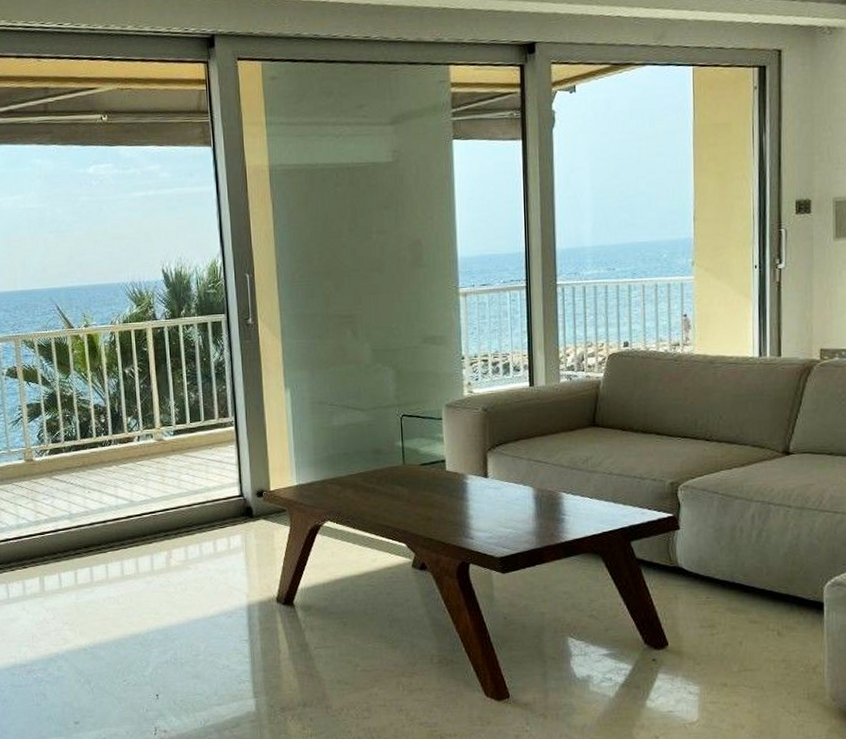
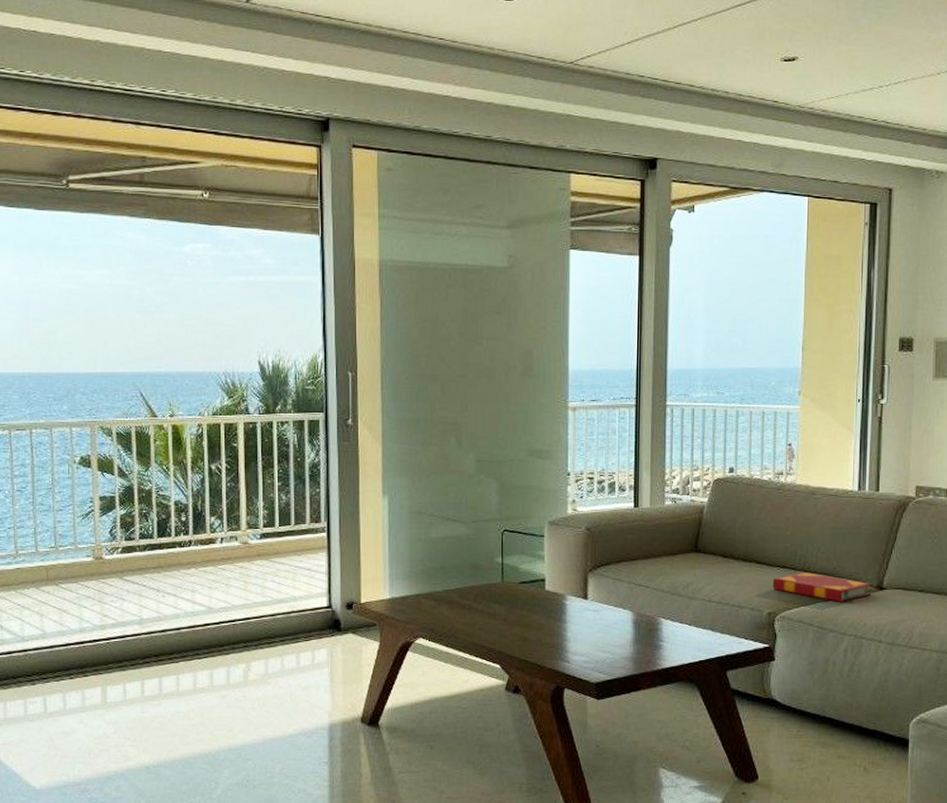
hardback book: none [673,440,778,469] -> present [772,571,872,602]

